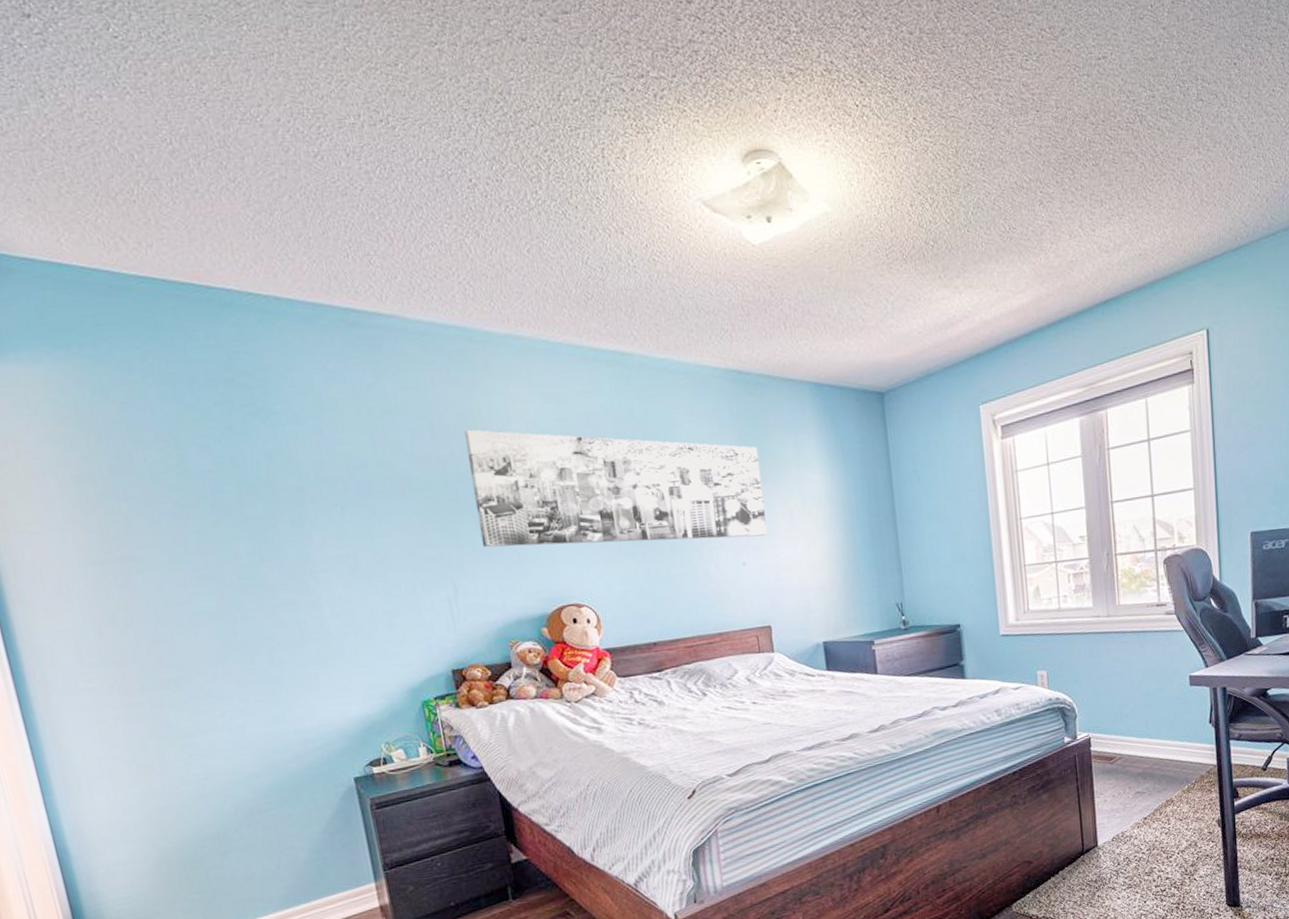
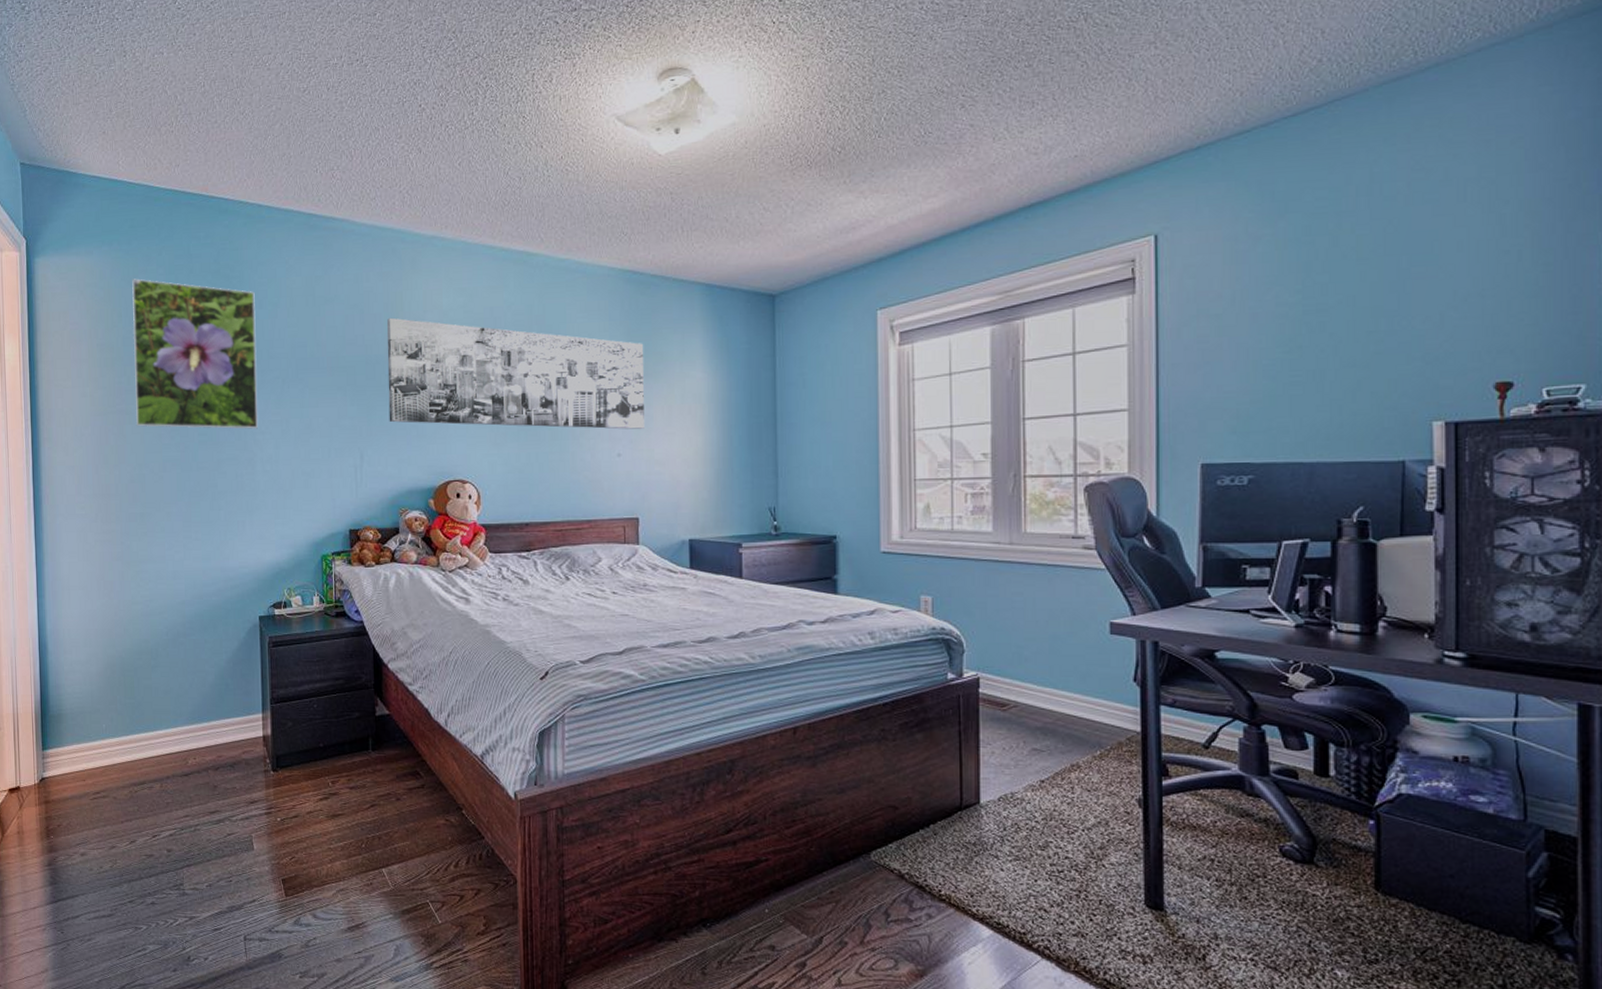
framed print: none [108,391,318,575] -> present [132,278,258,429]

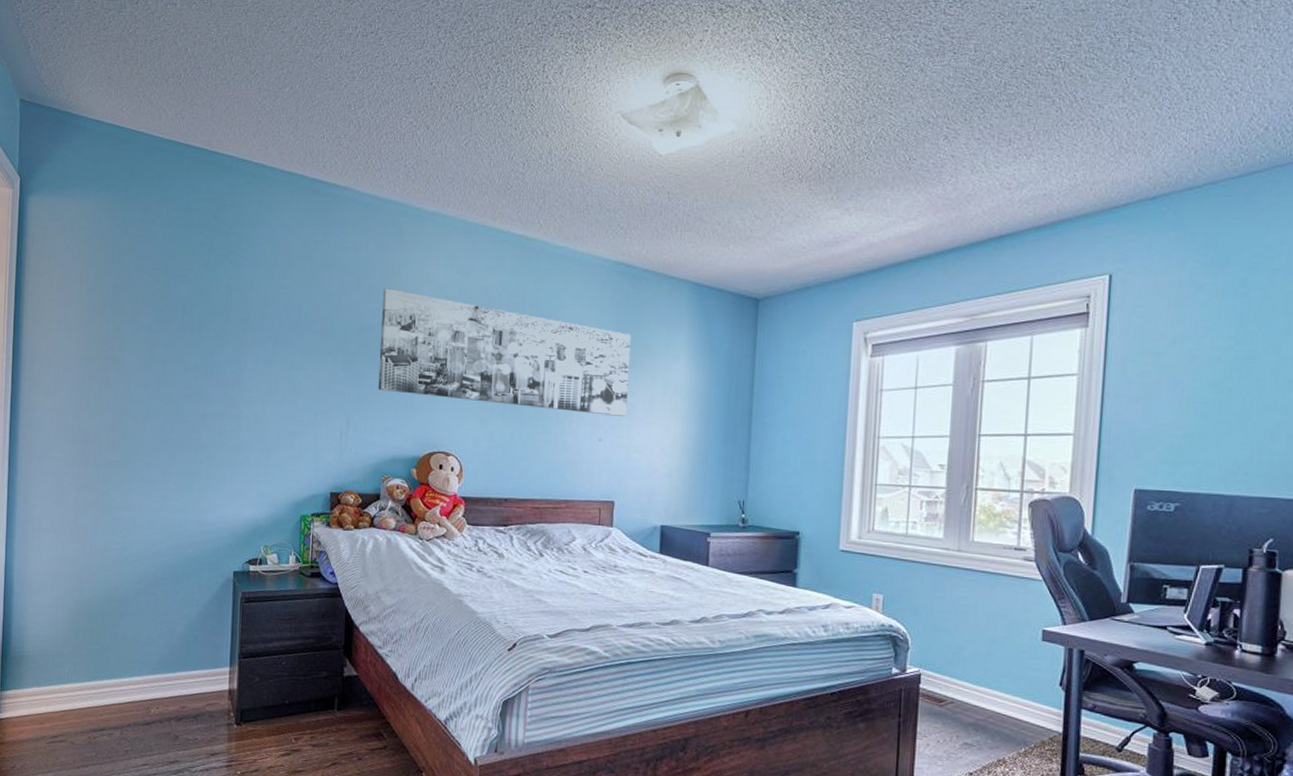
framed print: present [132,278,258,429] -> none [122,226,252,386]

